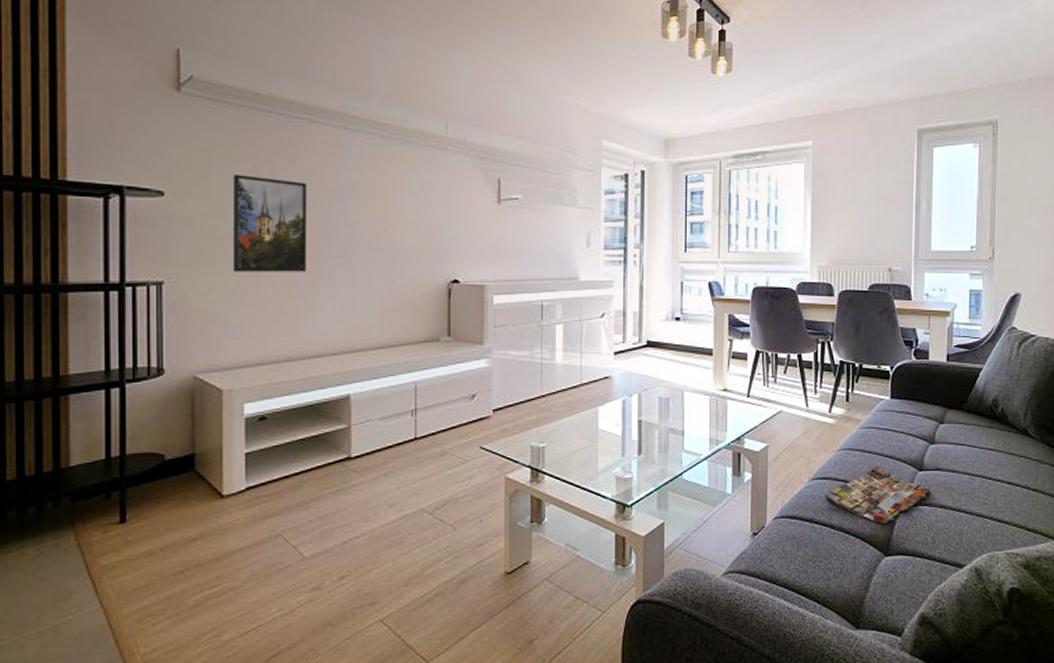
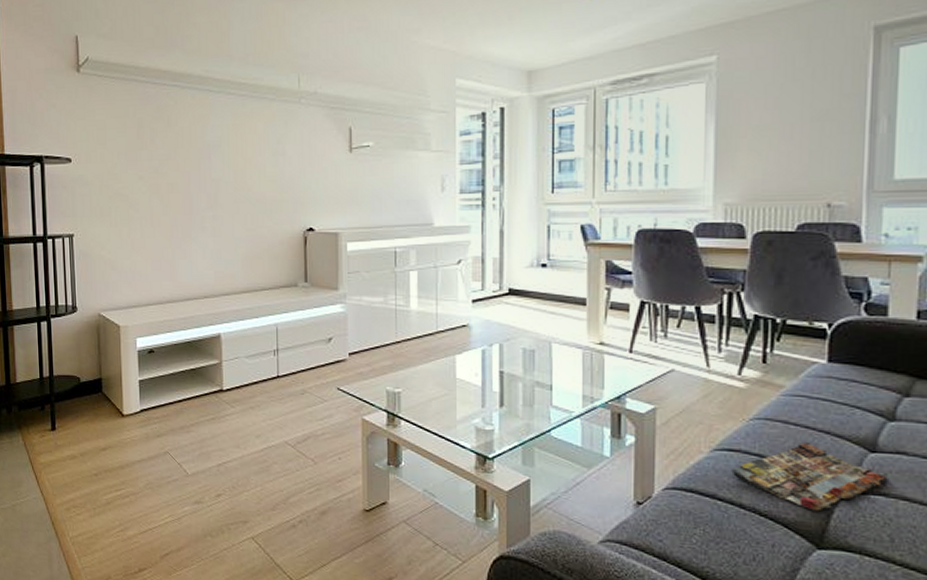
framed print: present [234,174,308,272] -> none [122,140,182,225]

